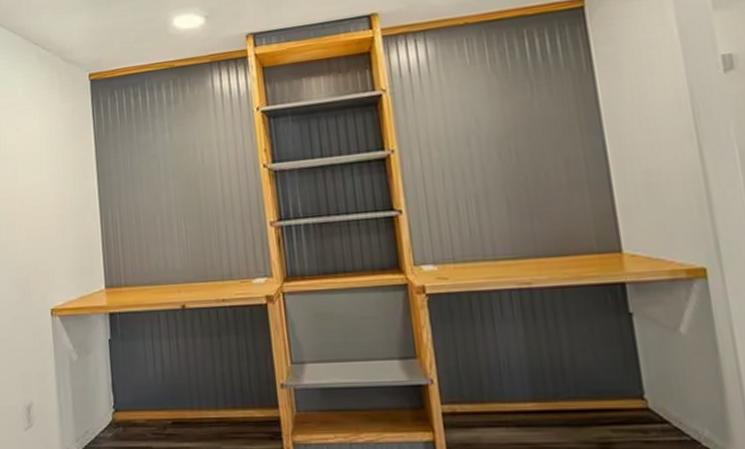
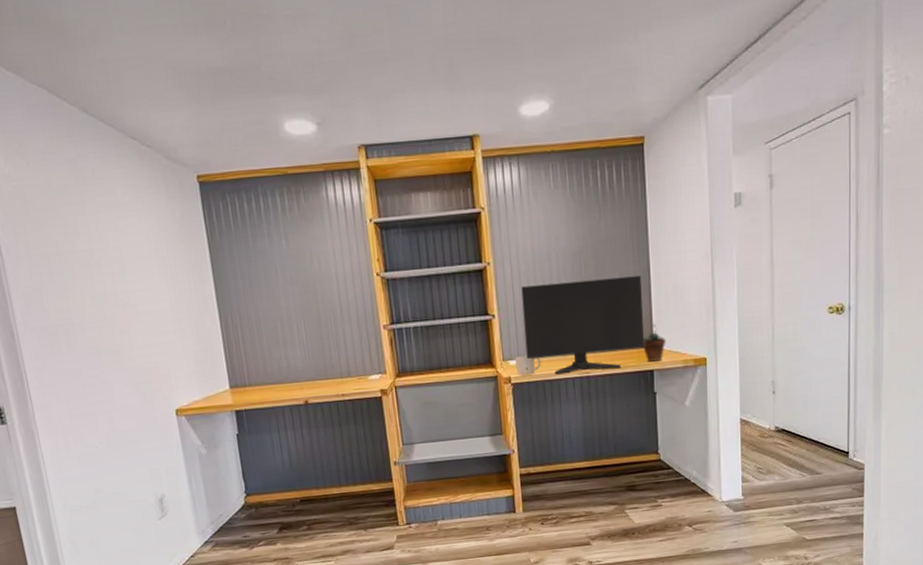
mug: none [429,259,465,285] -> present [515,355,541,376]
computer monitor: none [434,161,608,285] -> present [521,275,644,375]
succulent plant: none [605,221,641,272] -> present [643,323,666,362]

